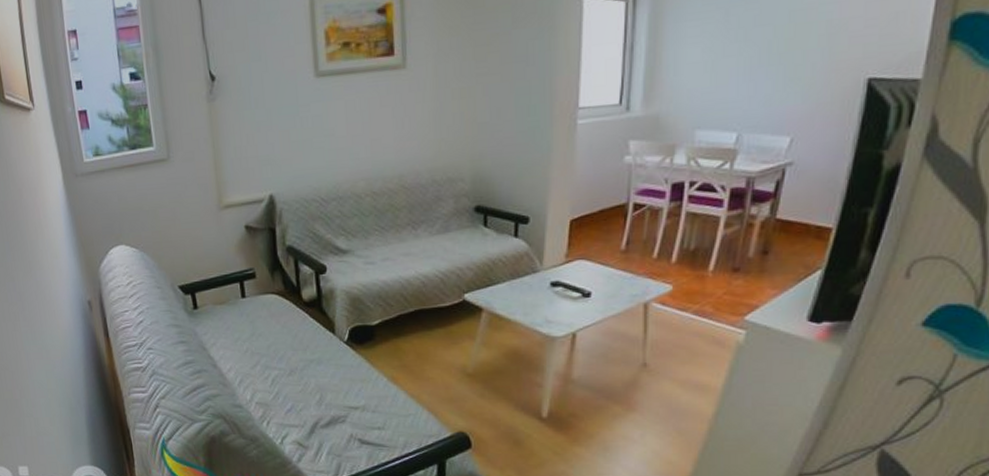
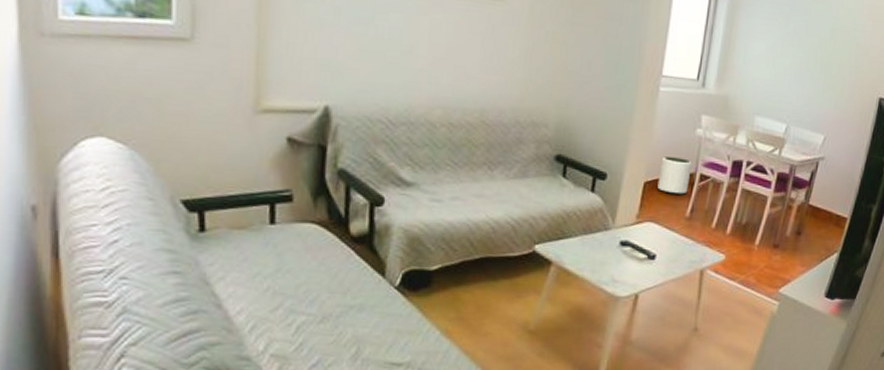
plant pot: none [585,189,623,229] -> present [657,157,692,195]

